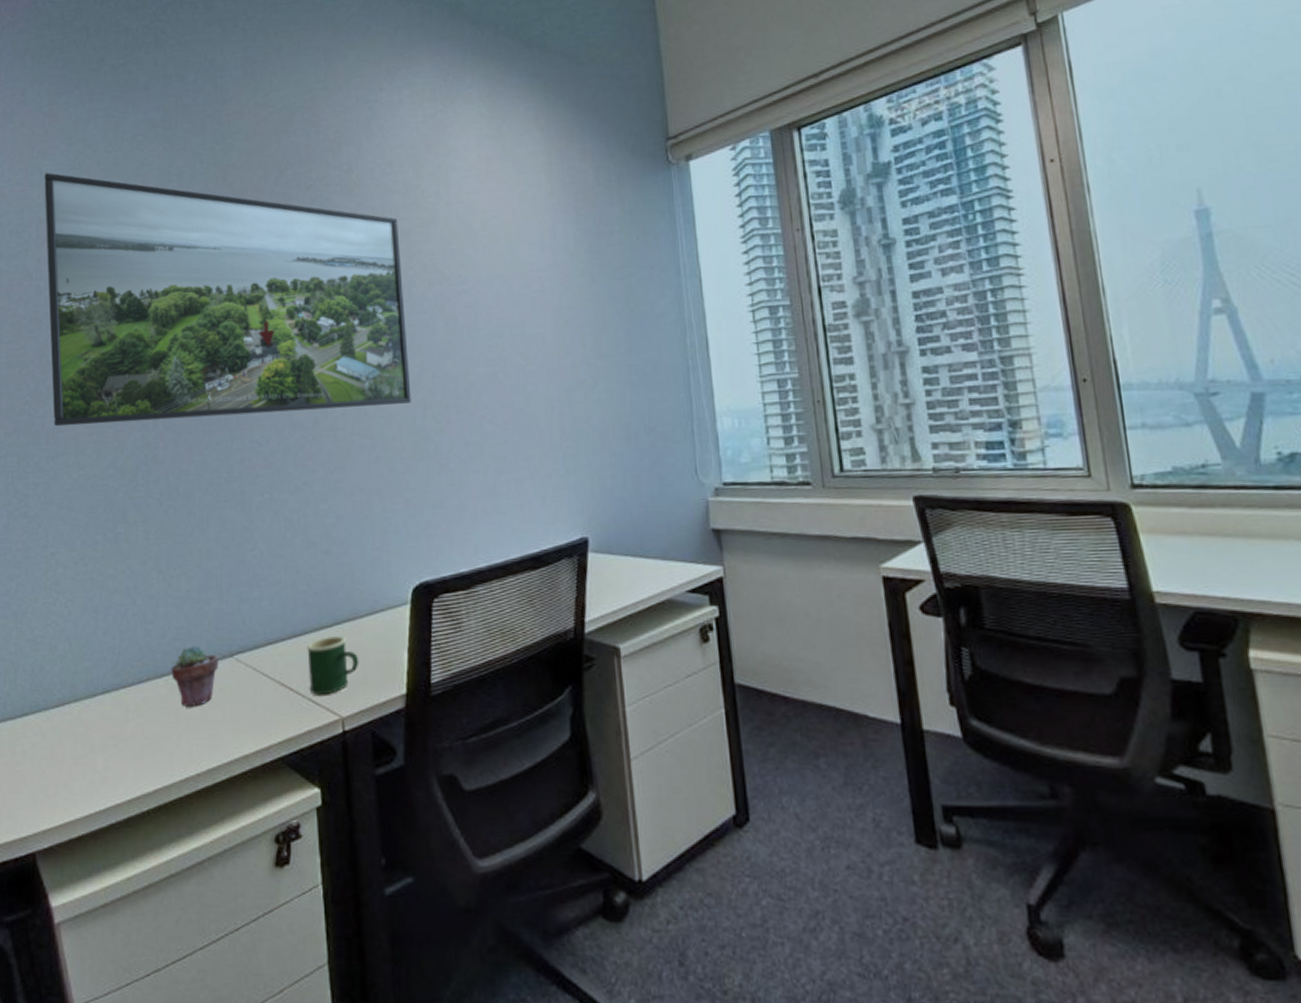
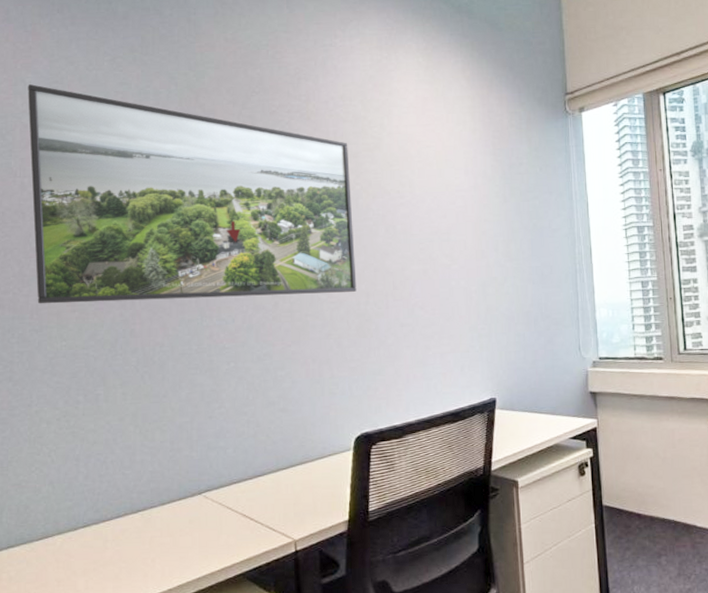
potted succulent: present [171,646,219,708] -> none [146,486,189,536]
mug: present [307,636,359,695] -> none [266,476,310,523]

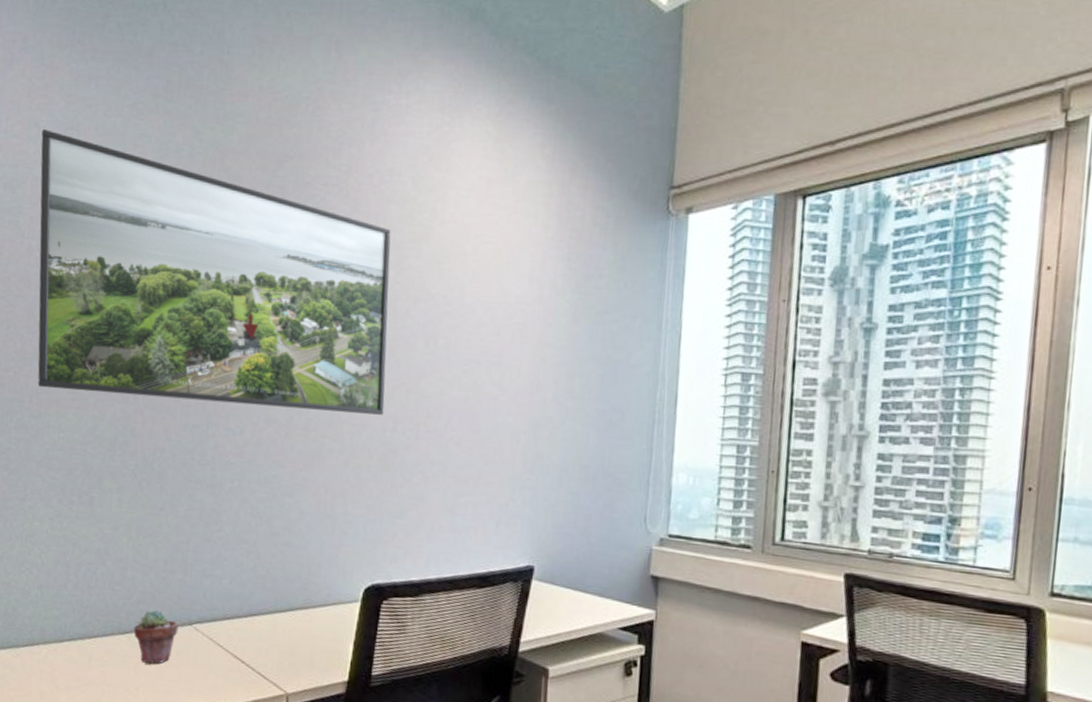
potted succulent: none [146,486,189,536] -> present [133,610,179,665]

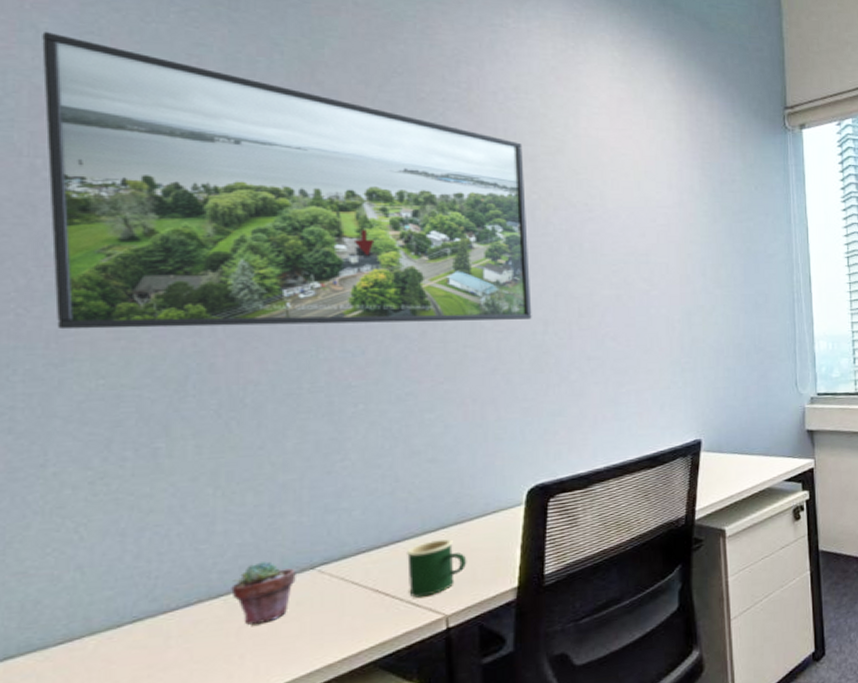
mug: none [260,620,308,672] -> present [407,539,467,598]

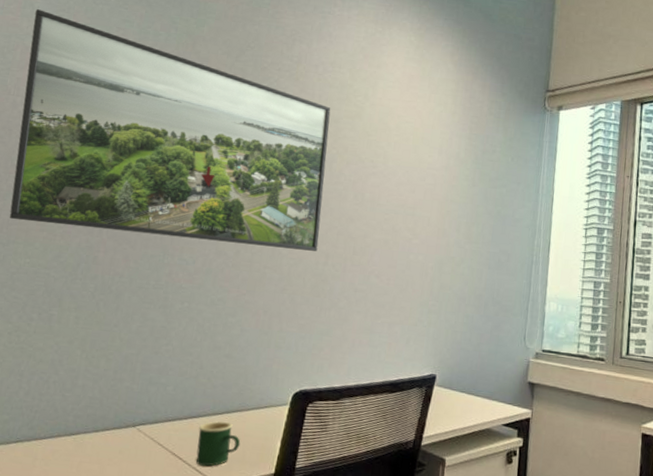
potted succulent: present [231,561,296,625] -> none [79,414,123,463]

